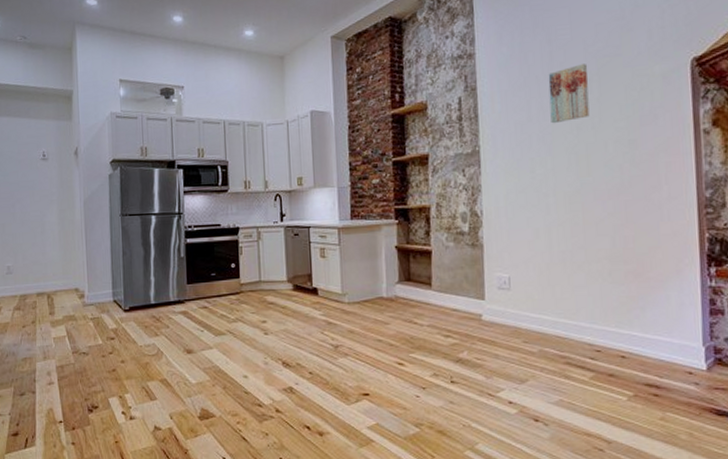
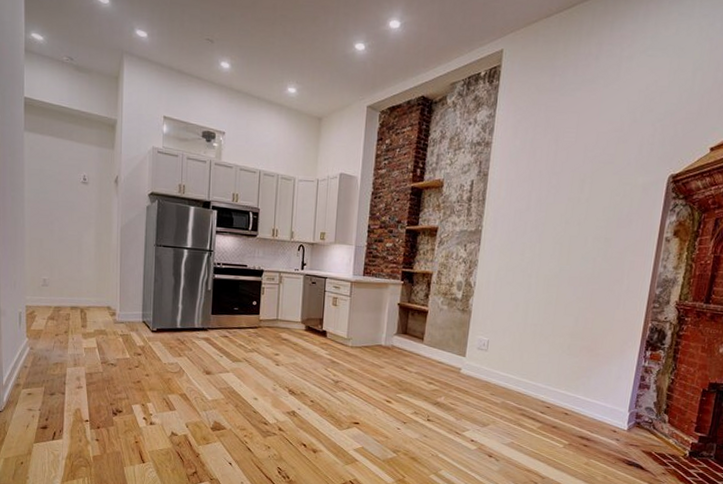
wall art: present [548,64,590,124] -> none [545,166,585,216]

